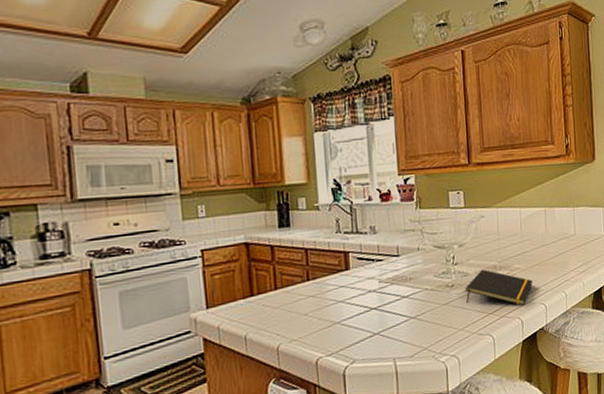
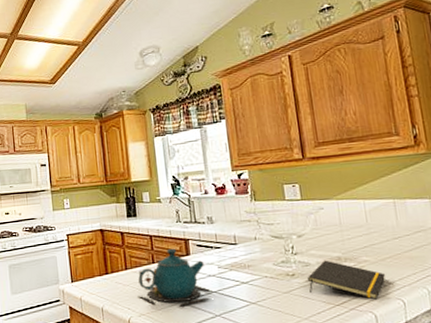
teapot: none [289,262,372,328] -> present [138,248,213,307]

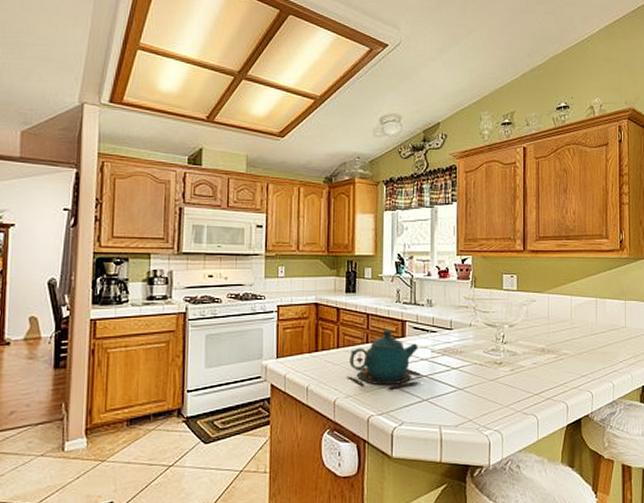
notepad: present [308,260,386,300] -> none [513,350,581,391]

